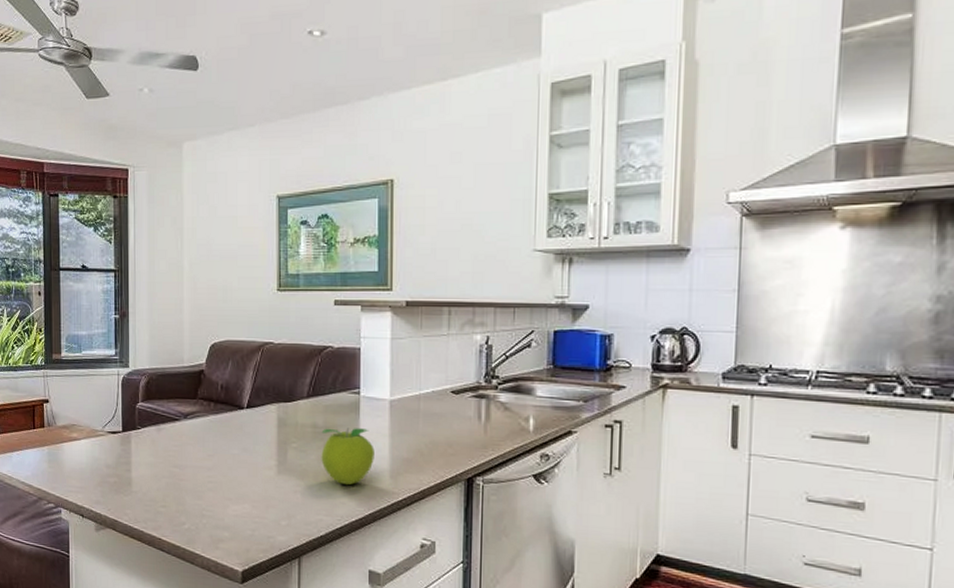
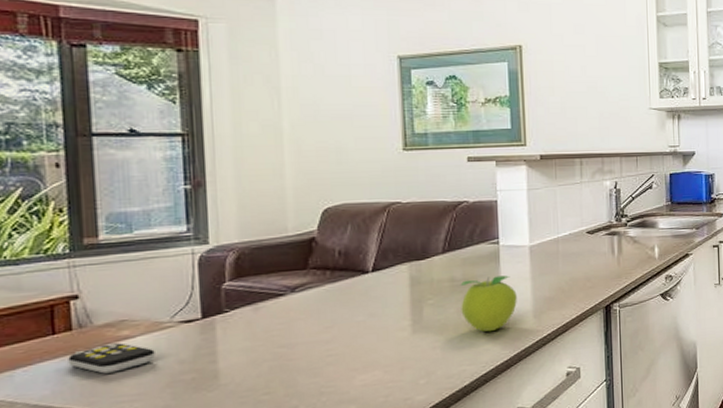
remote control: none [41,441,92,466] -> present [68,342,155,374]

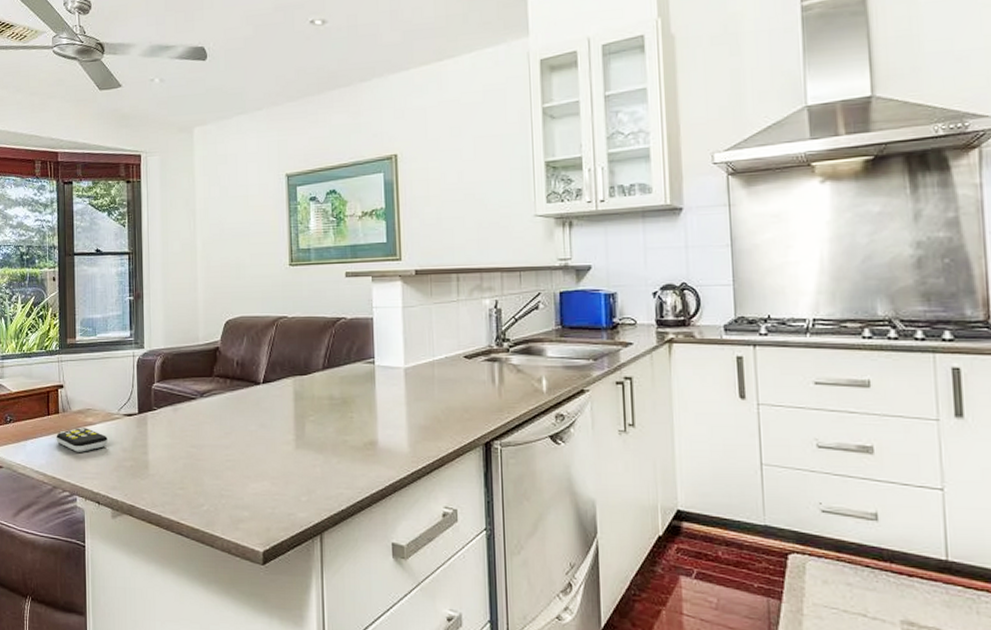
fruit: present [460,275,517,332] -> none [338,398,392,457]

